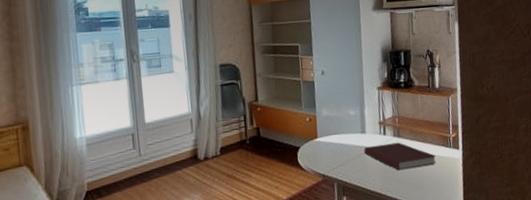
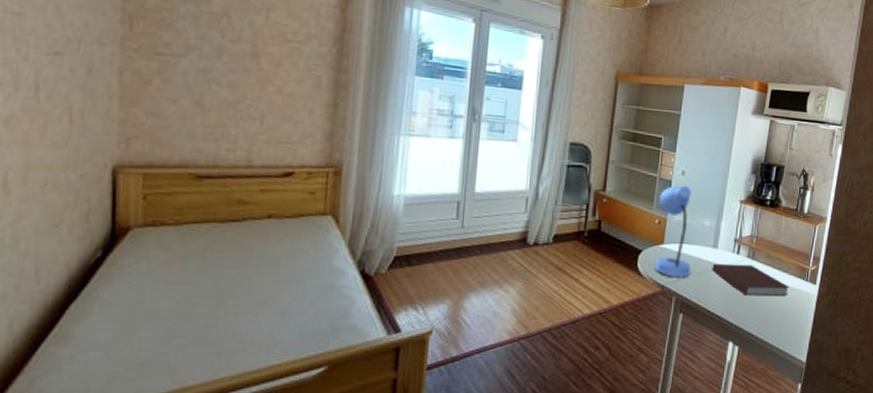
desk lamp: none [306,83,346,166] -> present [654,185,691,277]

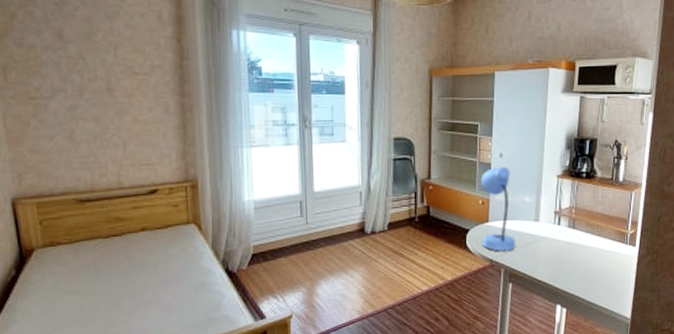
notebook: present [712,263,789,296] -> none [535,234,610,263]

